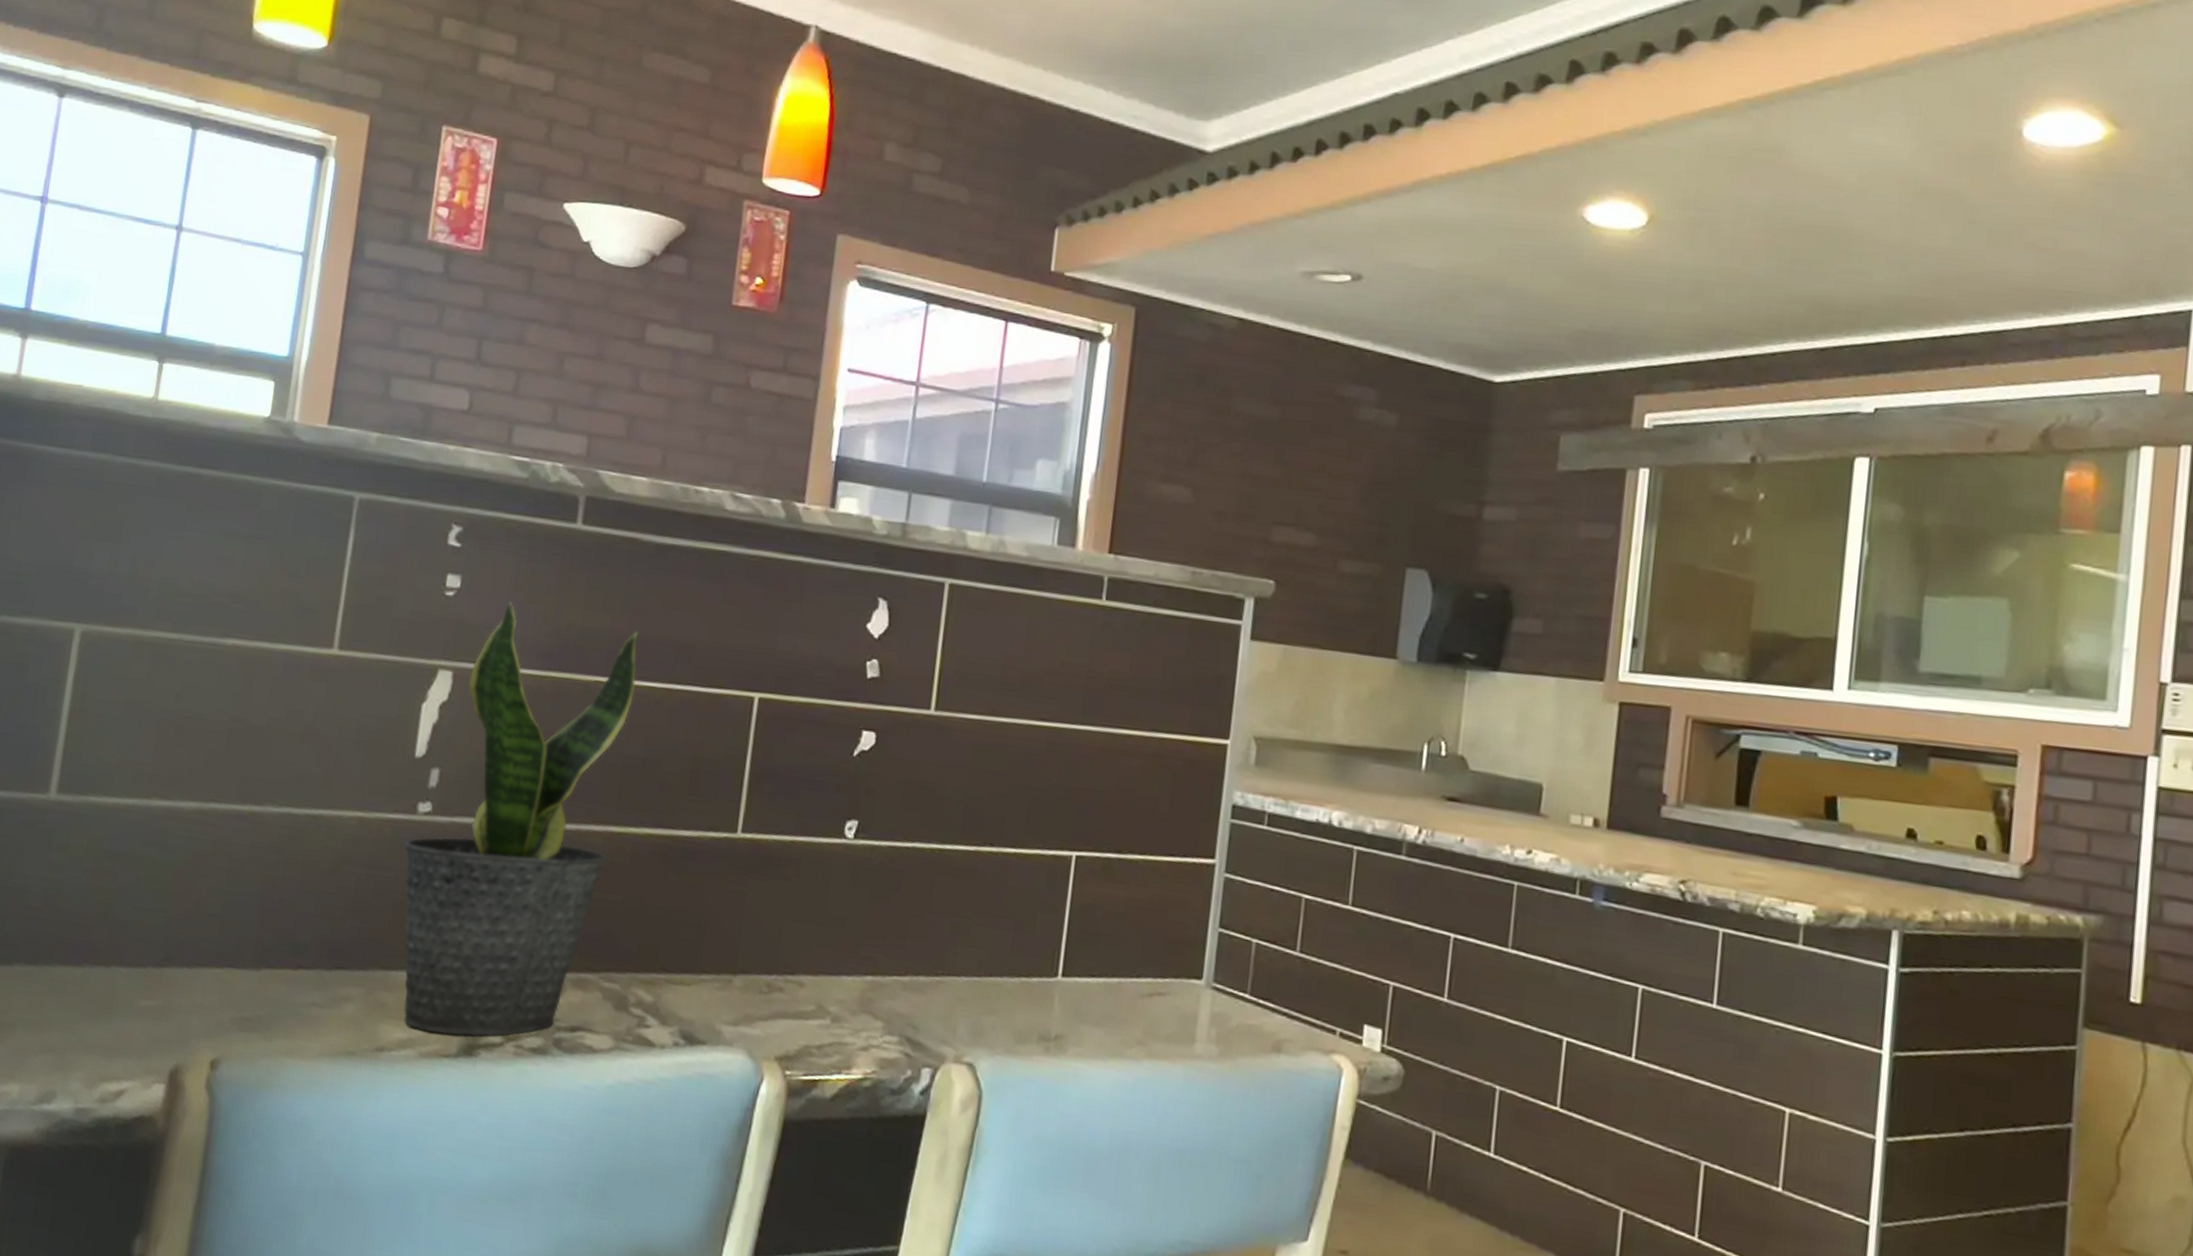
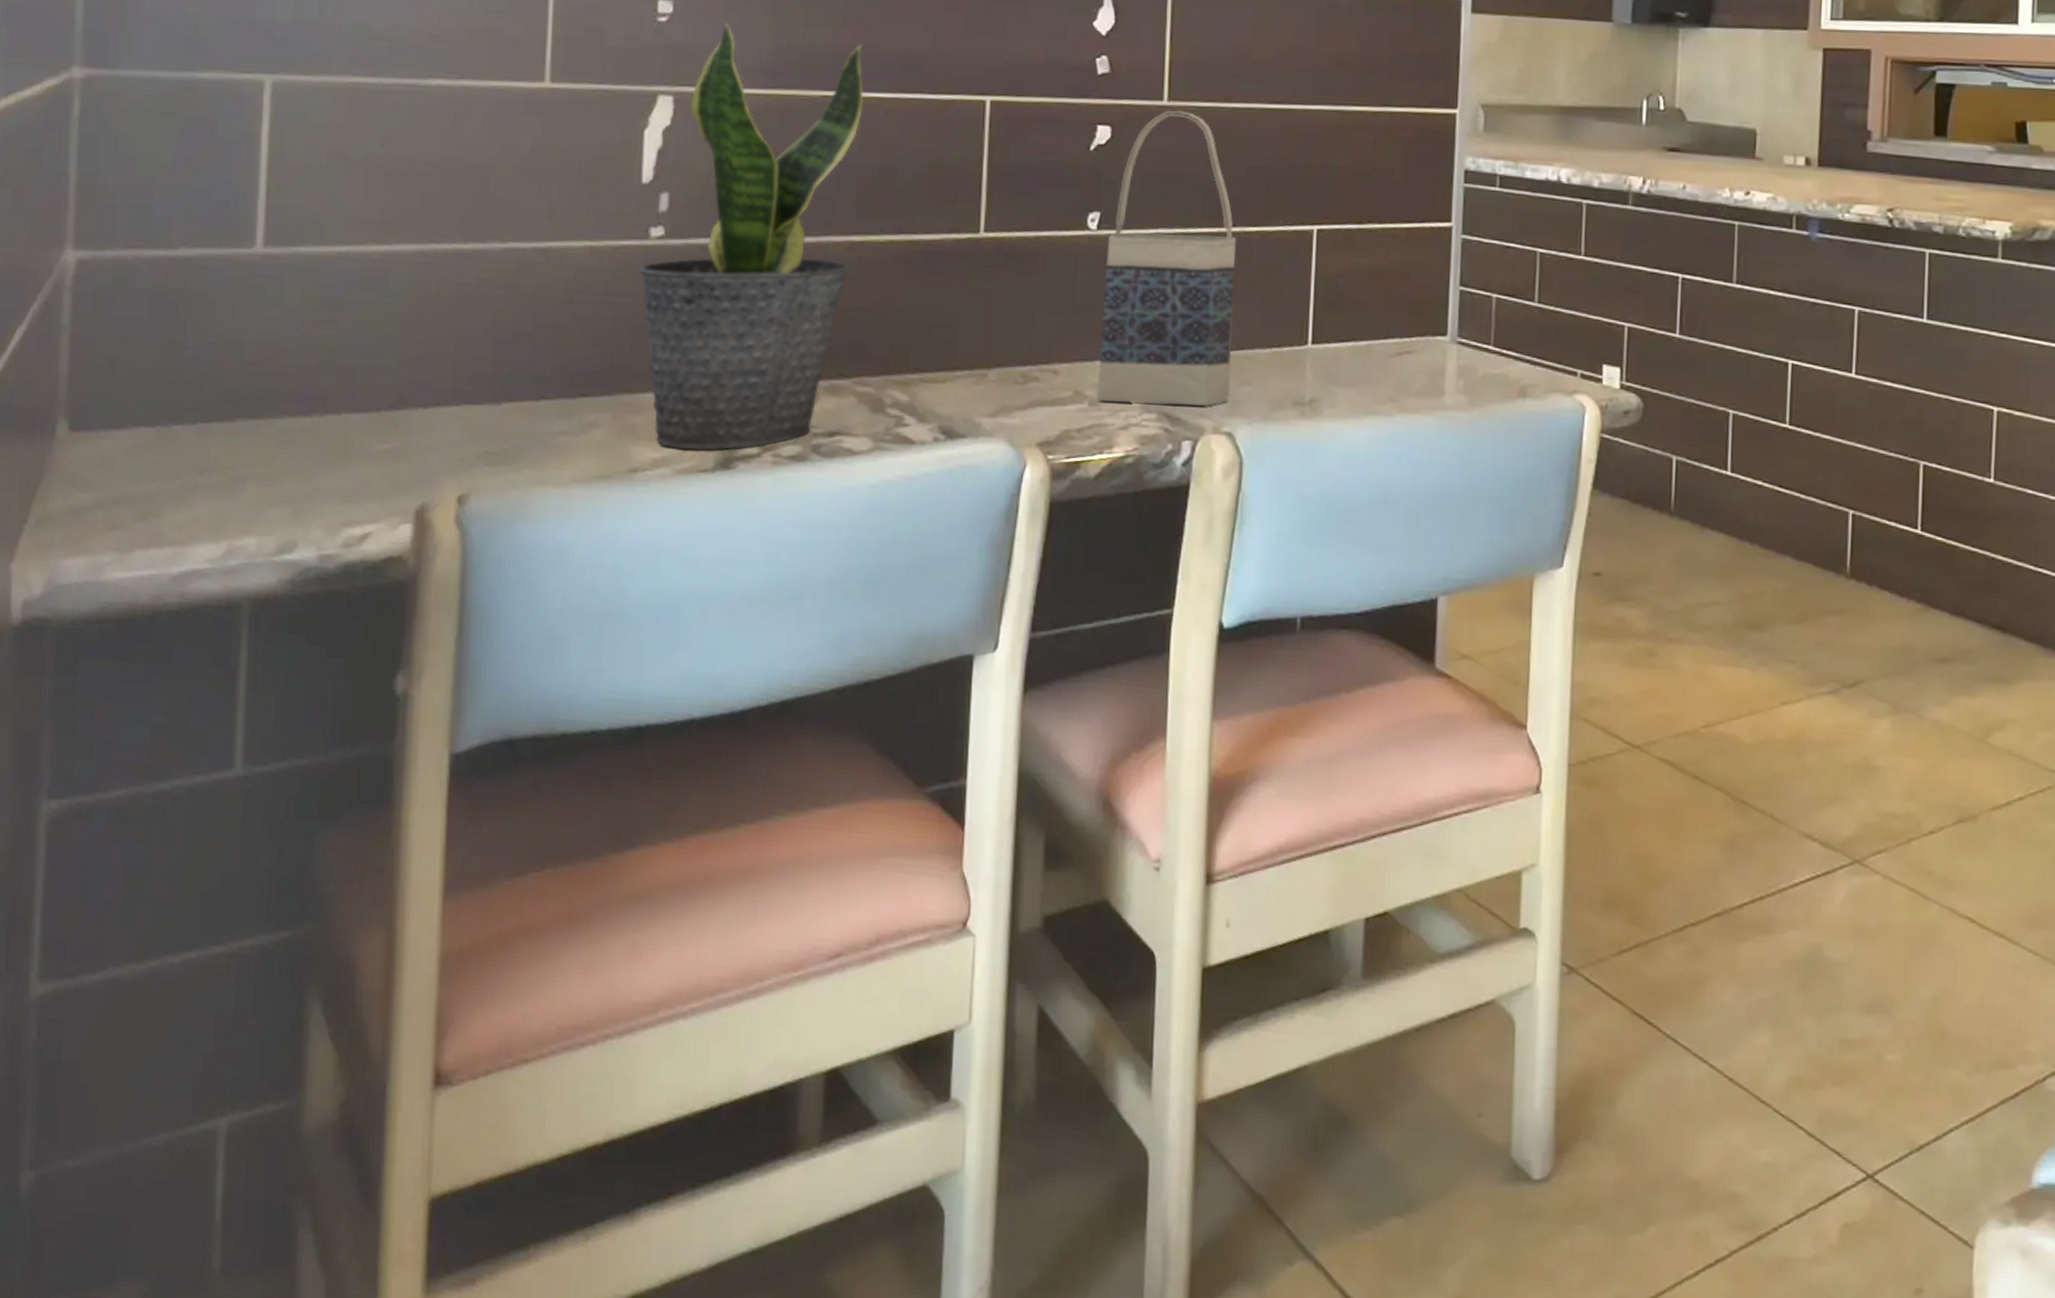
bag: none [839,720,994,1033] -> present [1097,110,1237,406]

